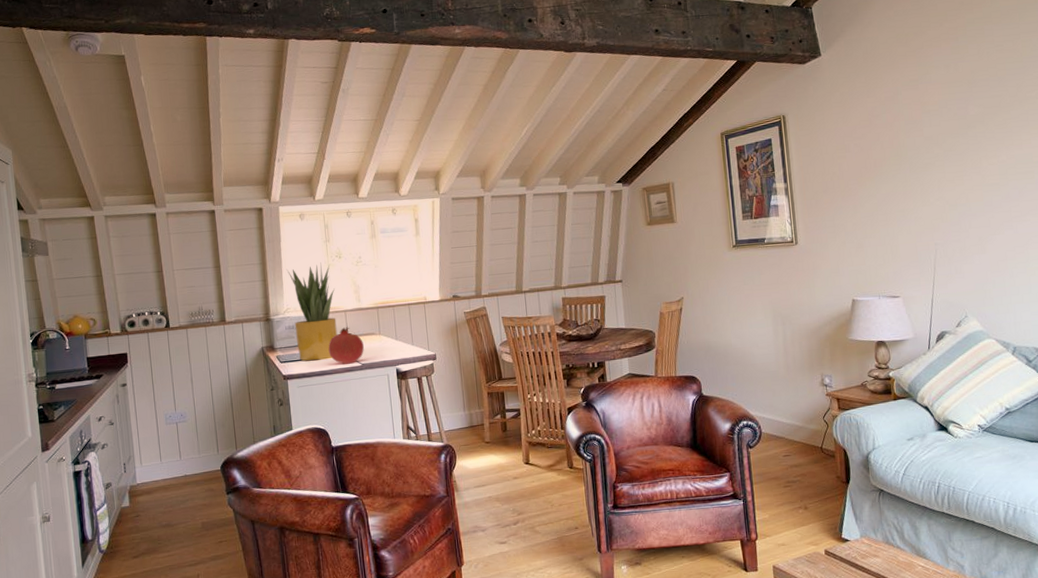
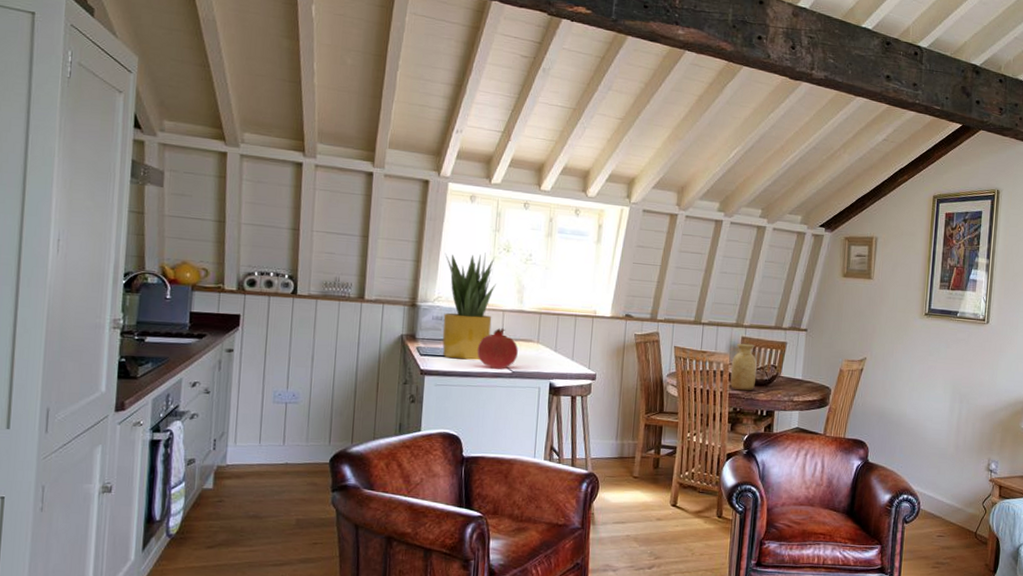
vase: none [556,302,583,348] -> present [730,343,758,391]

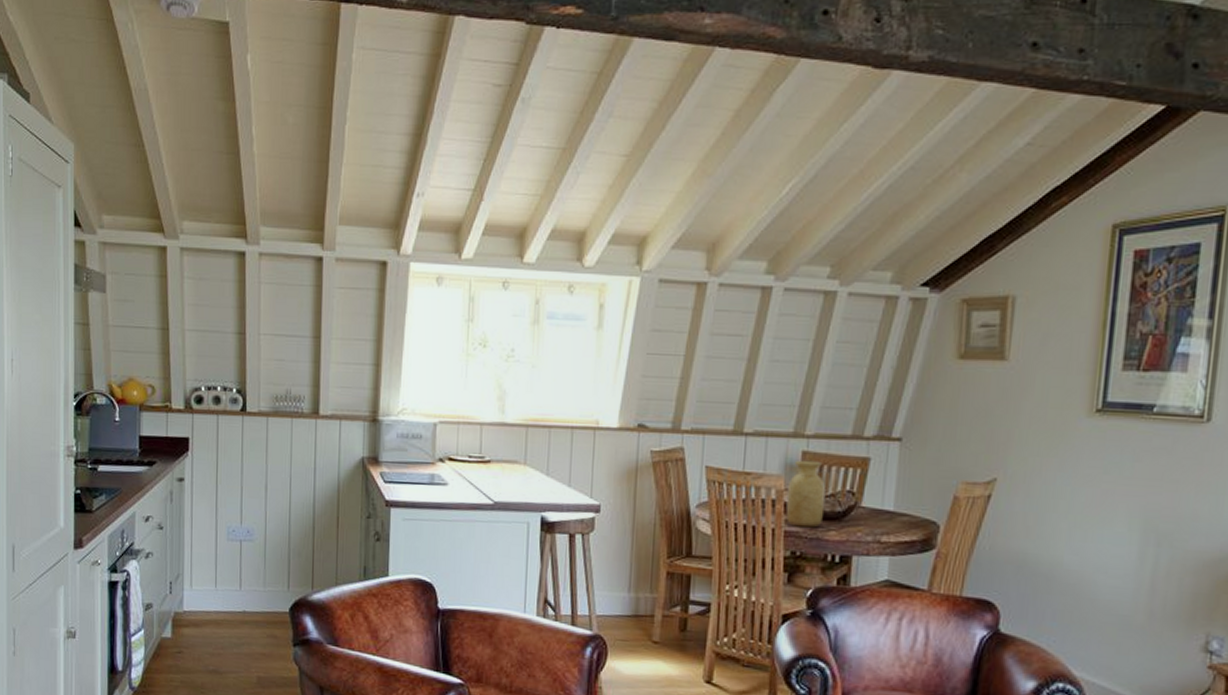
planter: present [442,252,496,360] -> none [408,349,471,488]
fruit: present [477,327,518,369] -> none [451,445,501,499]

